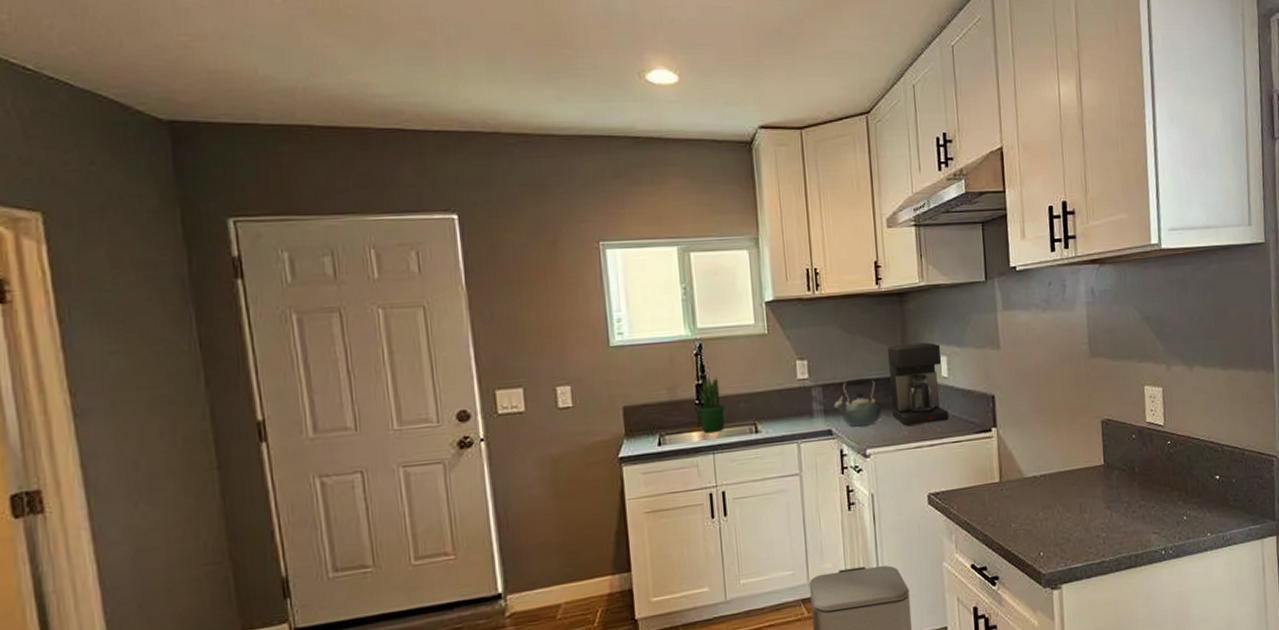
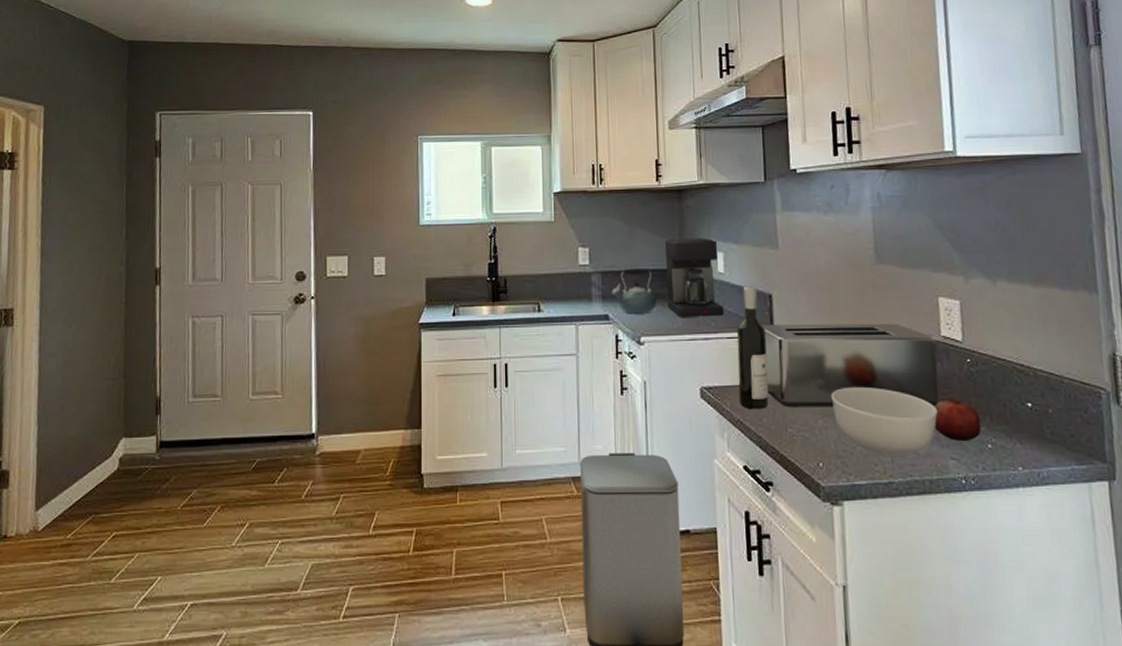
planter: present [697,375,726,433] -> none [488,256,513,307]
bottle: none [961,388,994,510] -> present [736,285,769,410]
toaster: none [985,414,1144,504] -> present [762,323,939,408]
bowl: none [1050,476,1143,541] -> present [830,386,938,459]
fruit: none [1139,477,1179,517] -> present [934,396,982,442]

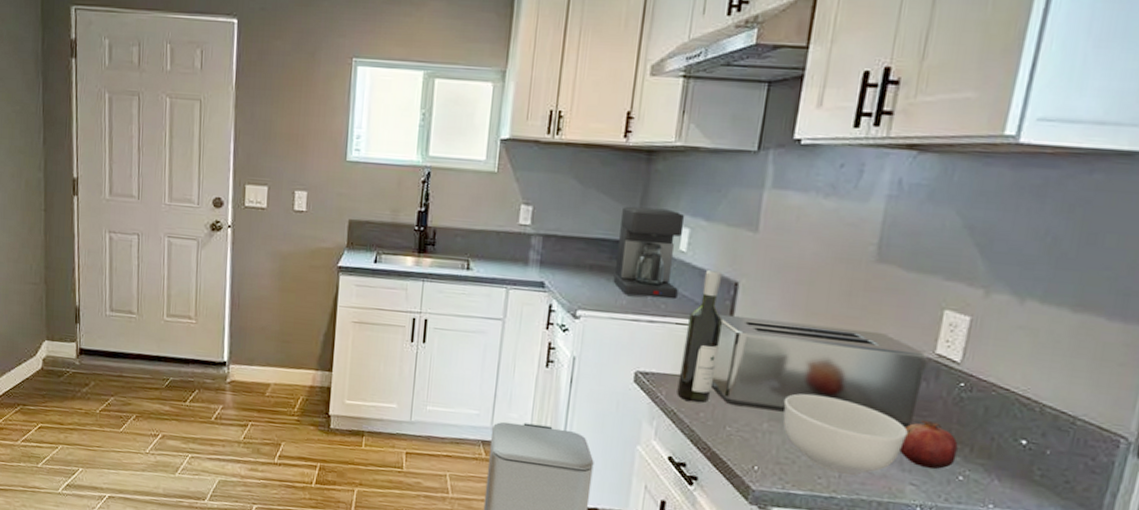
kettle: present [611,267,657,314] -> none [551,234,602,286]

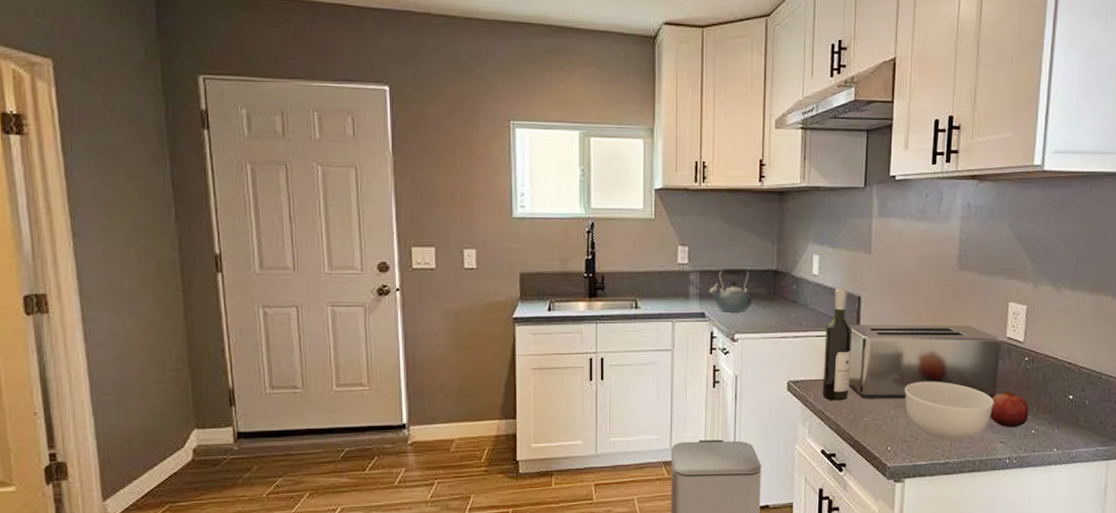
kettle: none [551,234,602,286] -> present [708,267,752,312]
coffee maker: present [613,206,685,300] -> none [762,240,815,316]

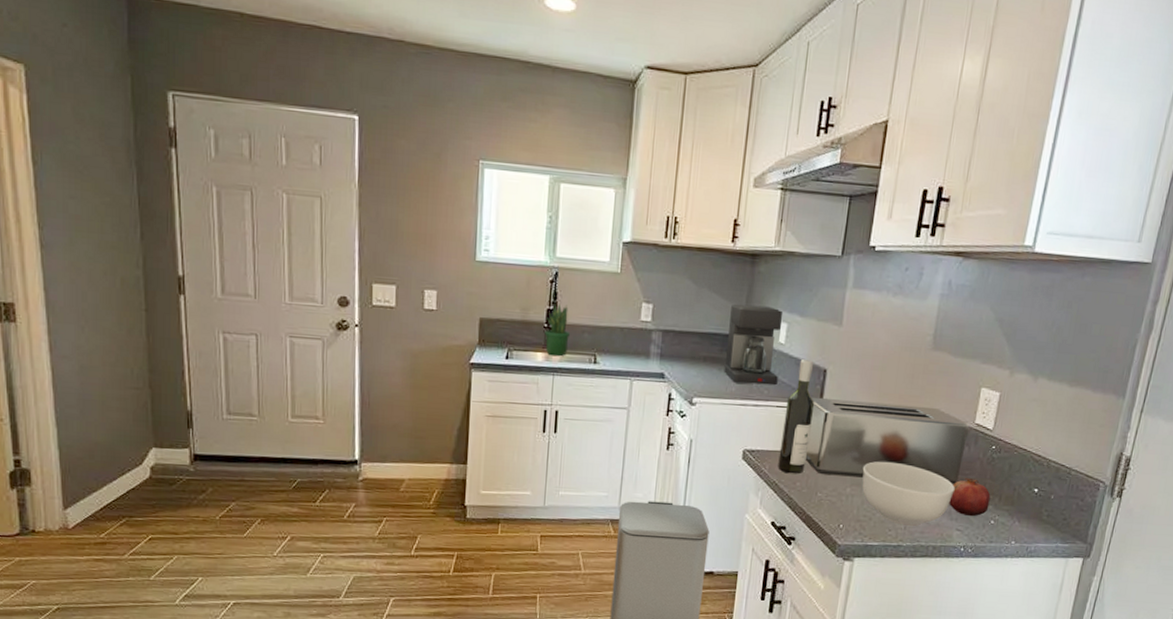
planter: none [585,252,611,303] -> present [544,303,571,356]
kettle: present [708,267,752,312] -> none [670,329,714,376]
coffee maker: none [762,240,815,316] -> present [724,303,783,386]

